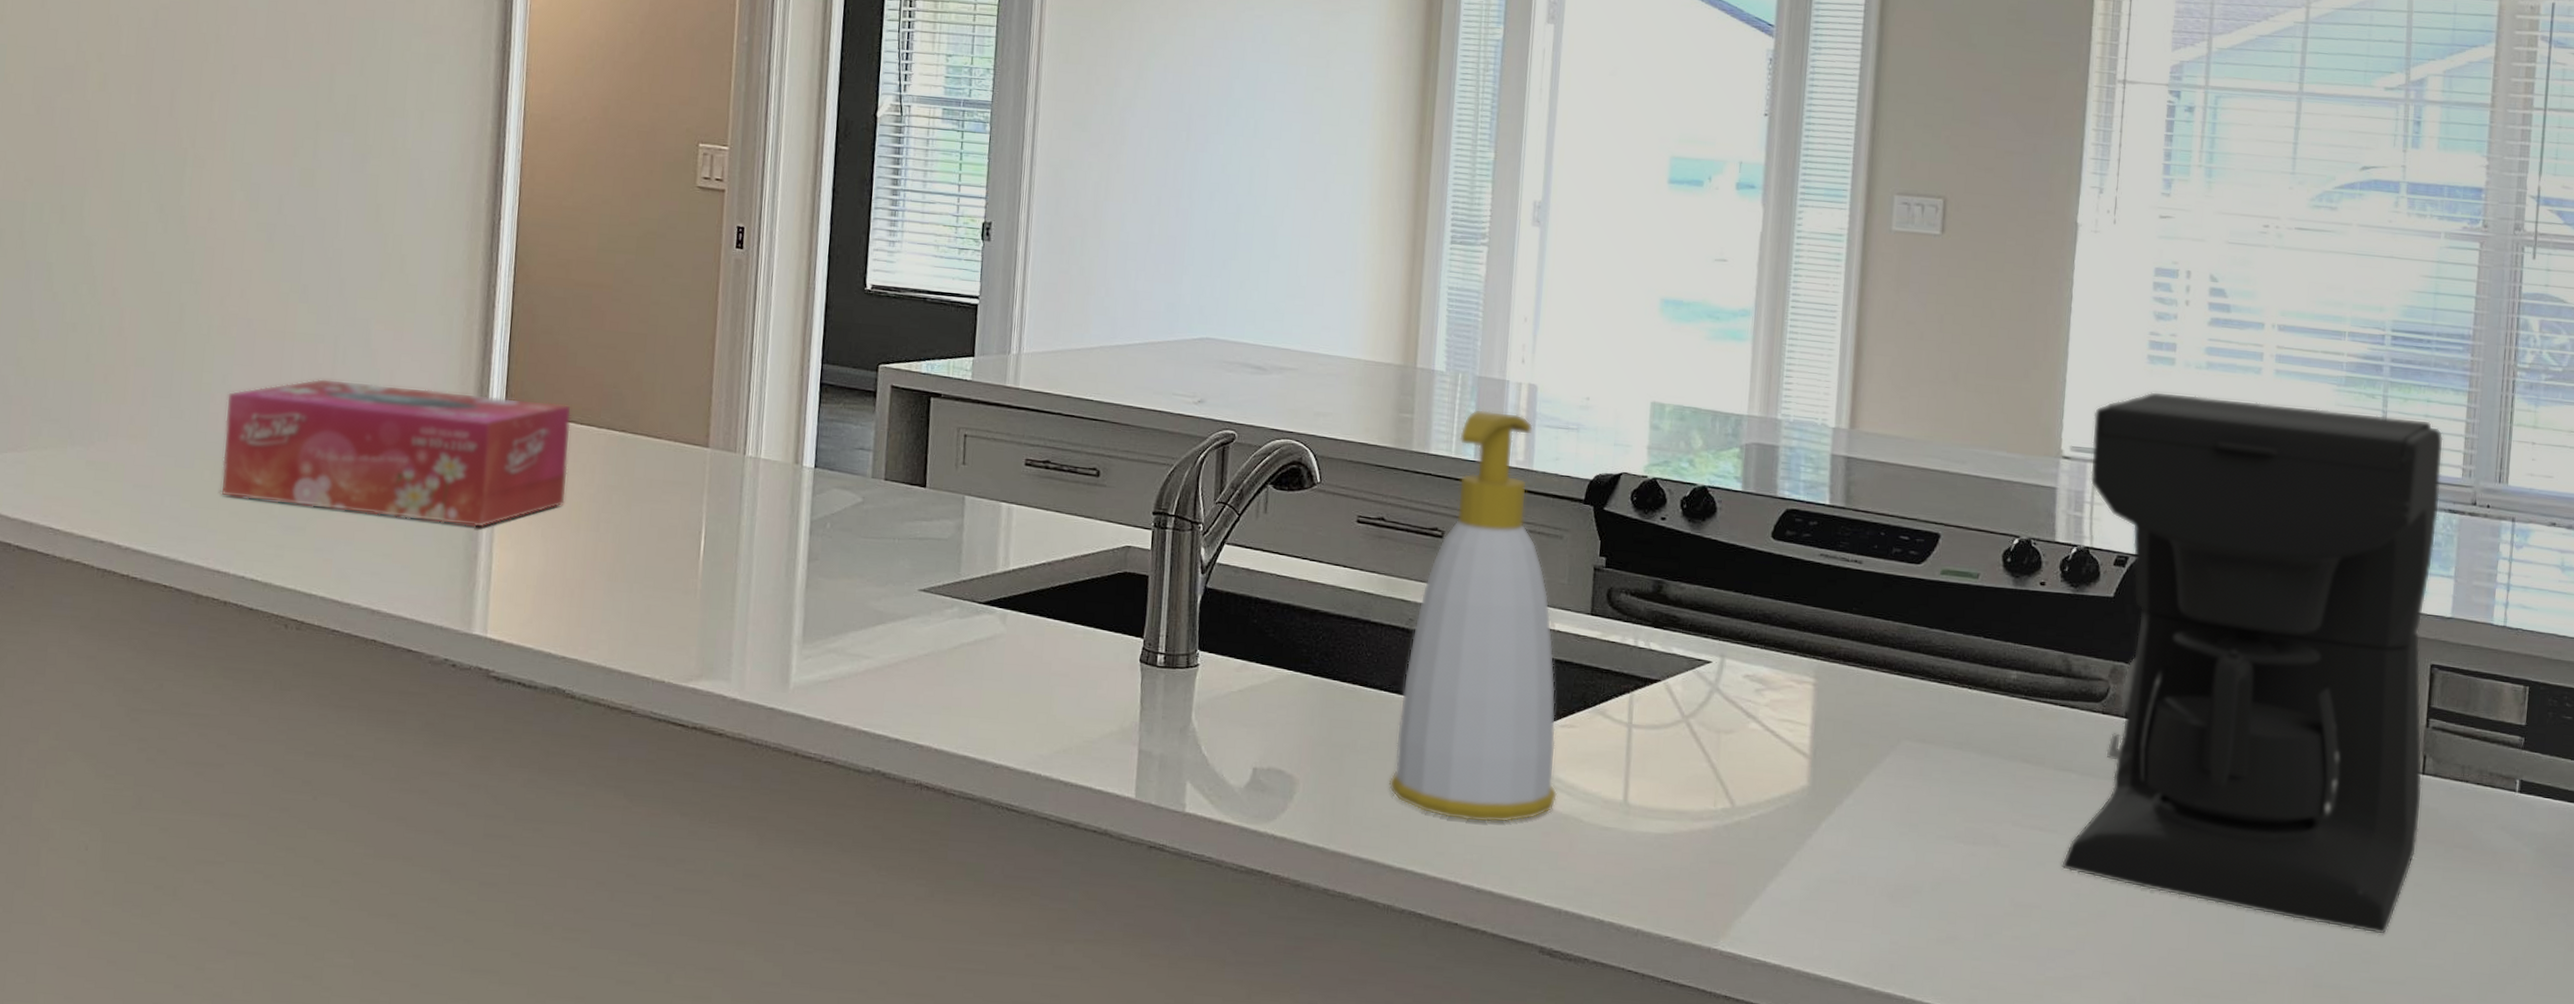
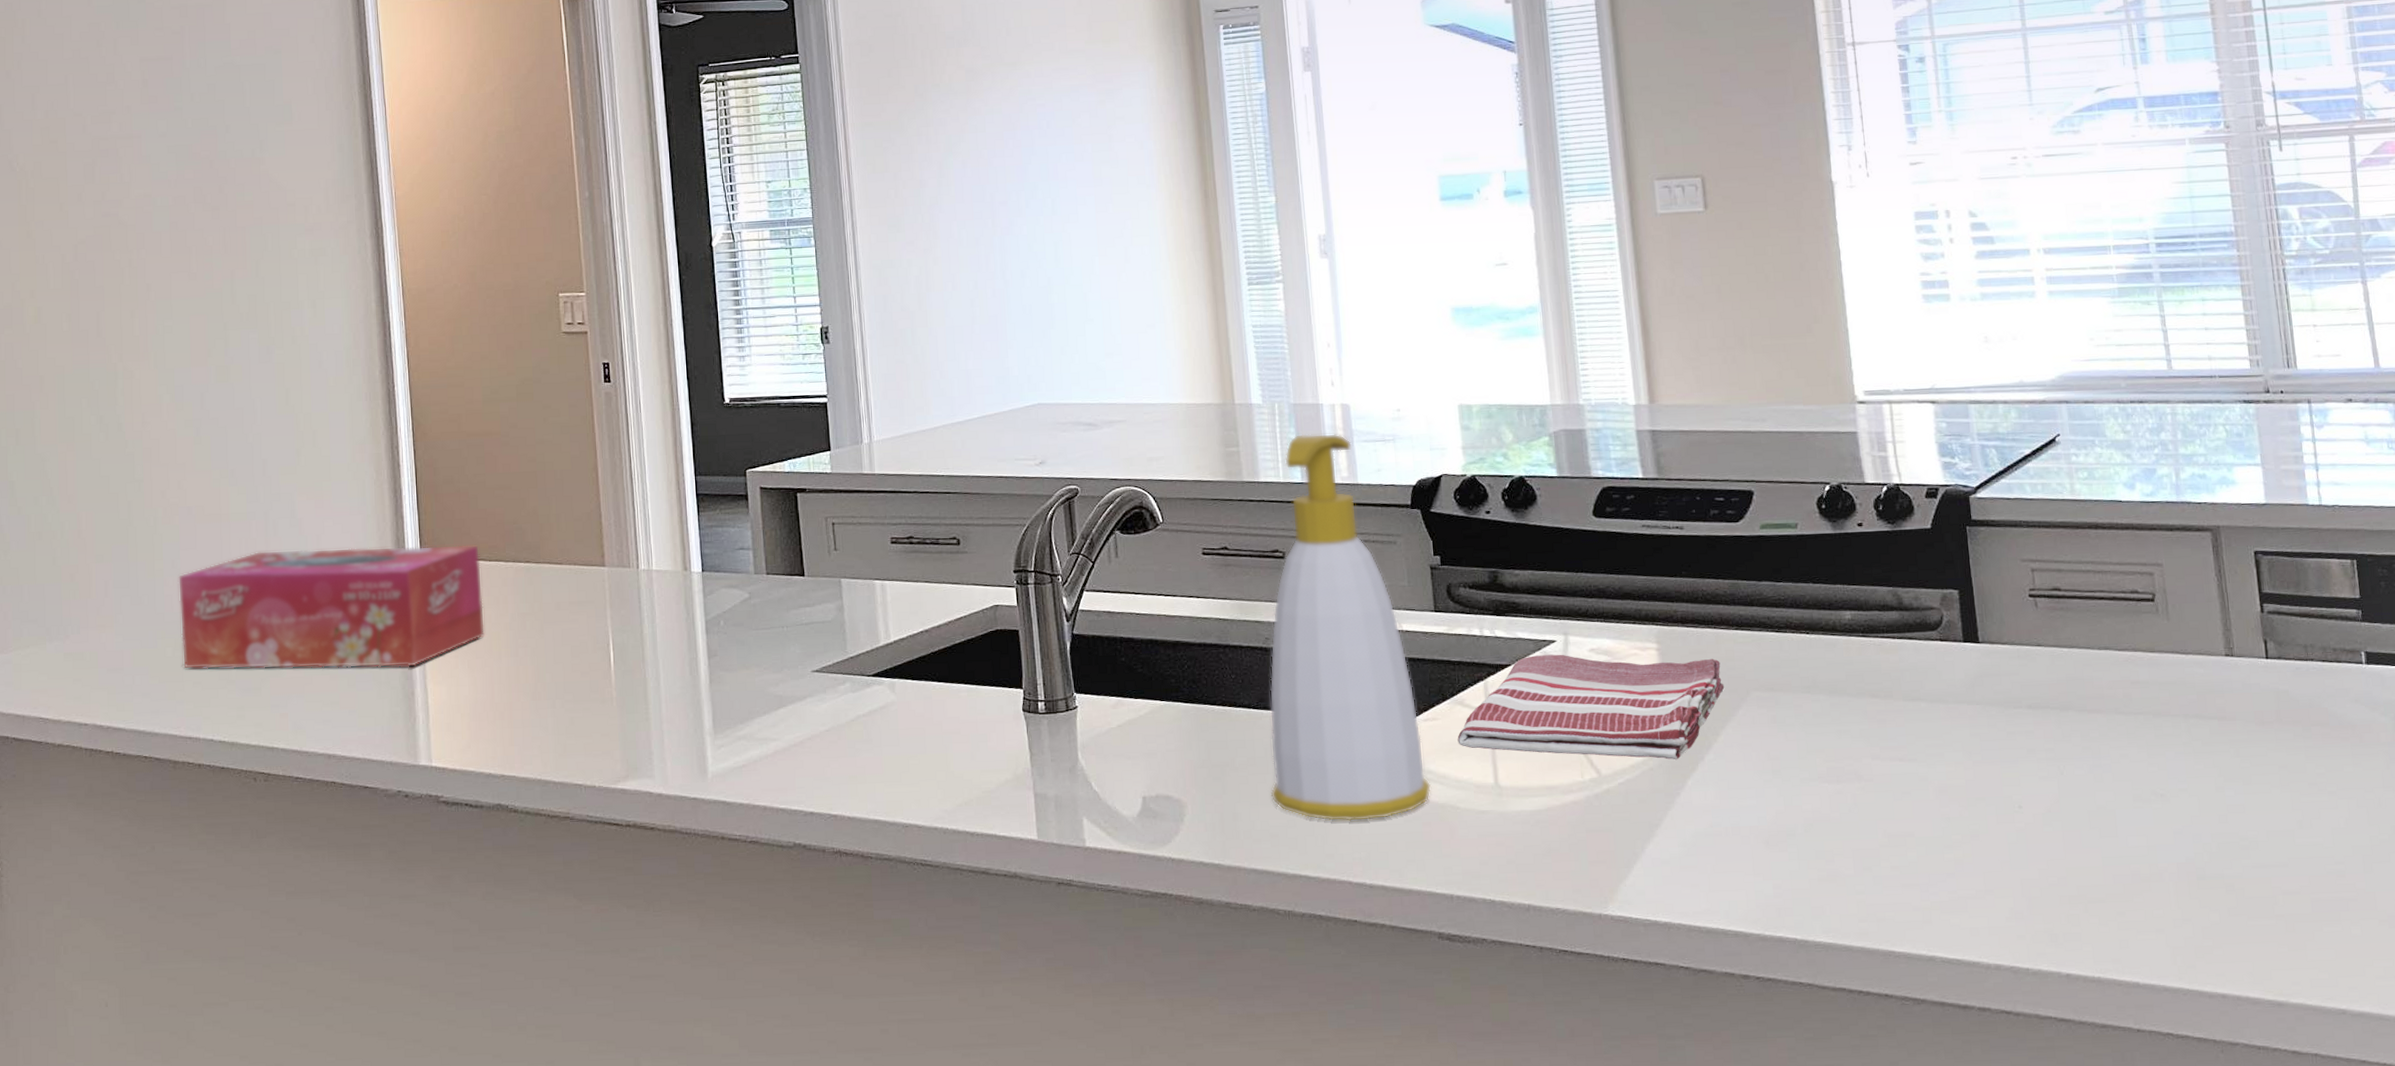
dish towel: none [1592,674,1876,800] -> present [1457,654,1725,760]
coffee maker: present [2061,391,2444,934] -> none [1880,318,2275,820]

